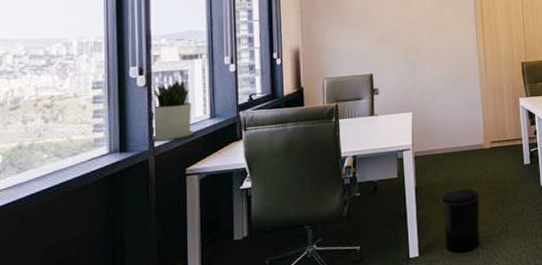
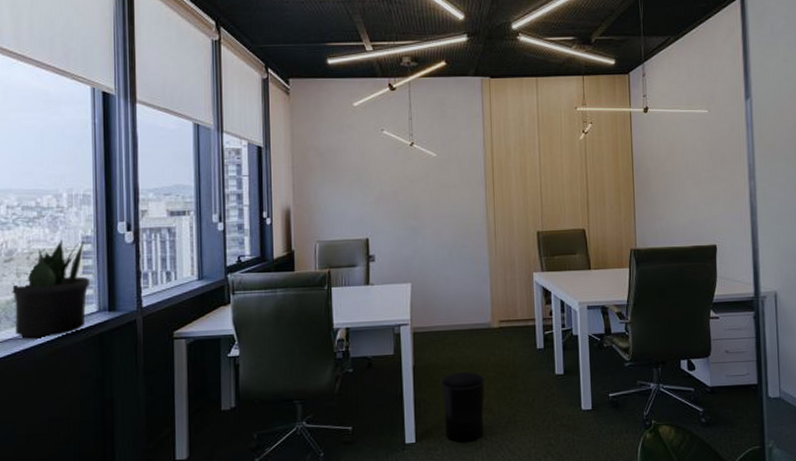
planter: none [18,85,100,183] -> present [12,239,89,338]
planter: present [151,80,194,142] -> none [139,238,182,302]

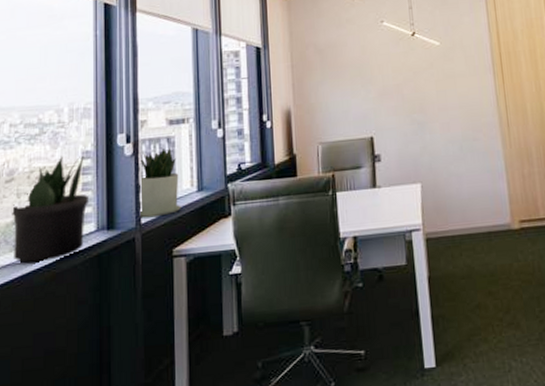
planter: none [139,238,182,302] -> present [138,148,181,218]
waste bin: present [440,372,485,443] -> none [459,281,512,366]

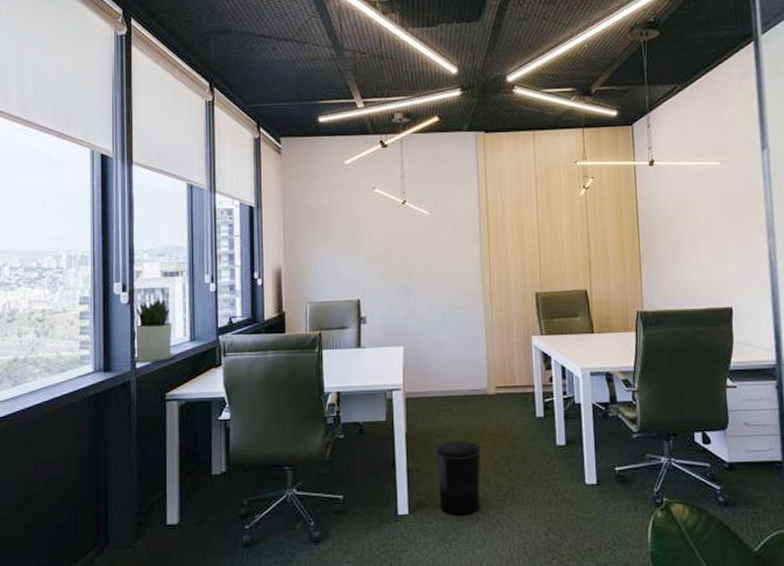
planter: present [12,155,88,263] -> none [14,300,86,397]
waste bin: none [459,281,512,366] -> present [434,441,482,515]

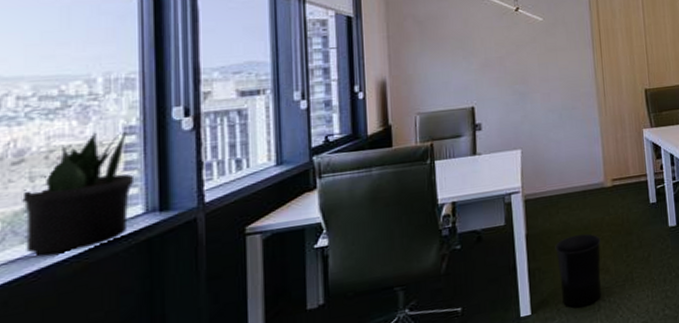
planter: none [14,300,86,397] -> present [22,131,133,255]
planter: present [133,299,174,363] -> none [201,121,256,196]

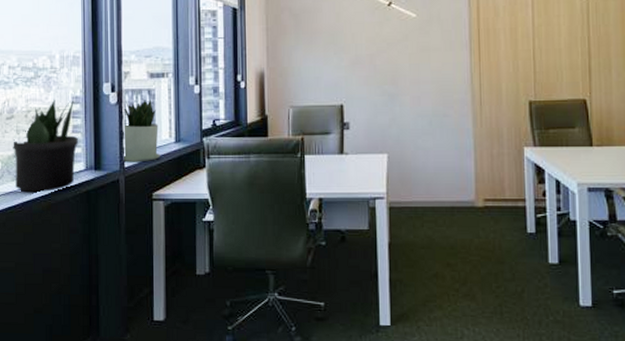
planter: none [201,121,256,196] -> present [122,100,160,163]
waste bin: present [555,233,601,308] -> none [418,253,468,330]

